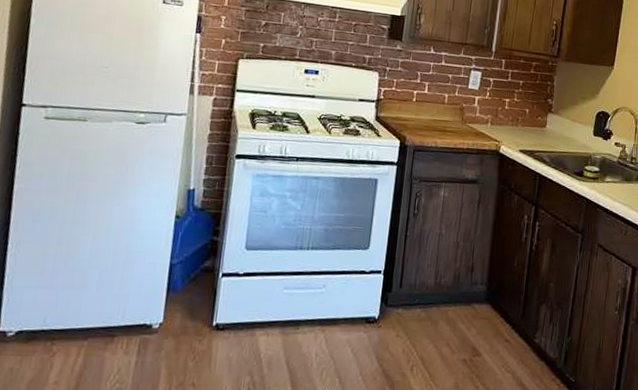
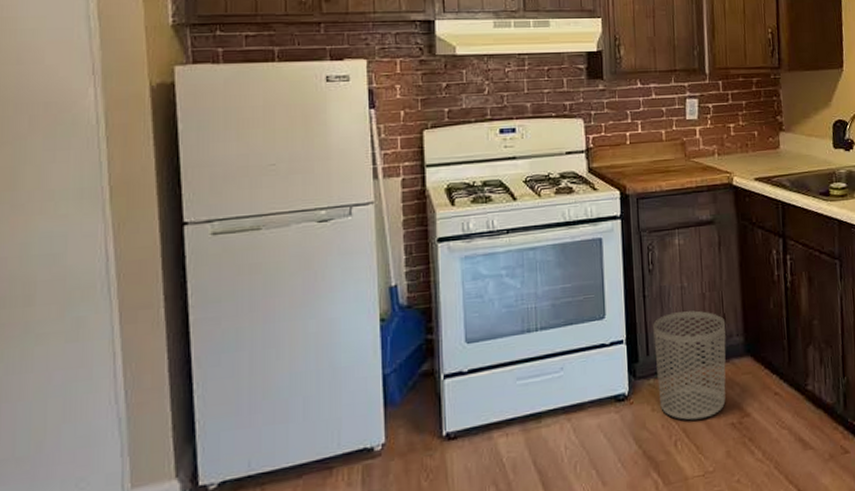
waste bin: none [404,254,473,351] -> present [653,310,726,420]

